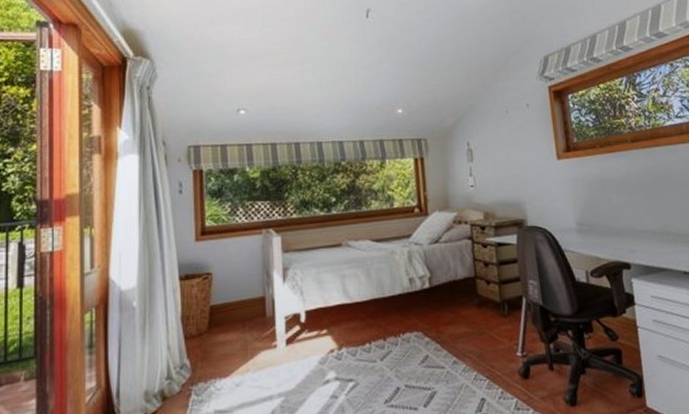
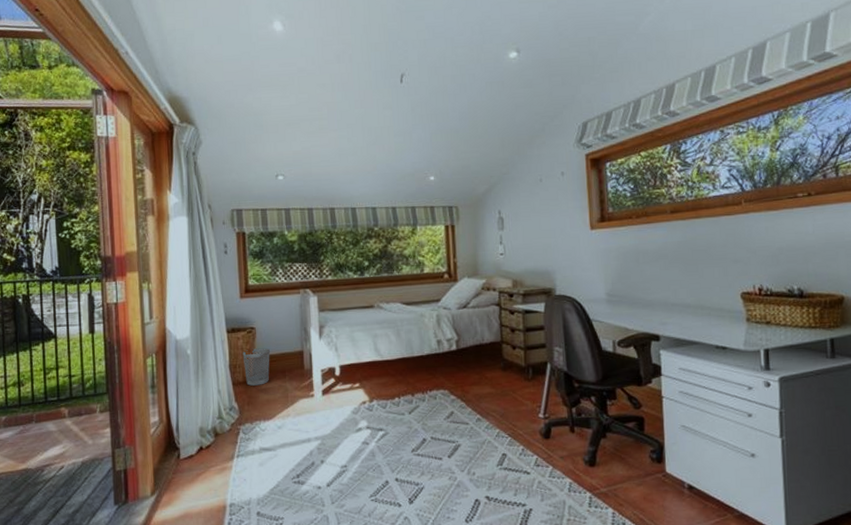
wastebasket: none [196,295,228,339] -> present [242,348,270,386]

